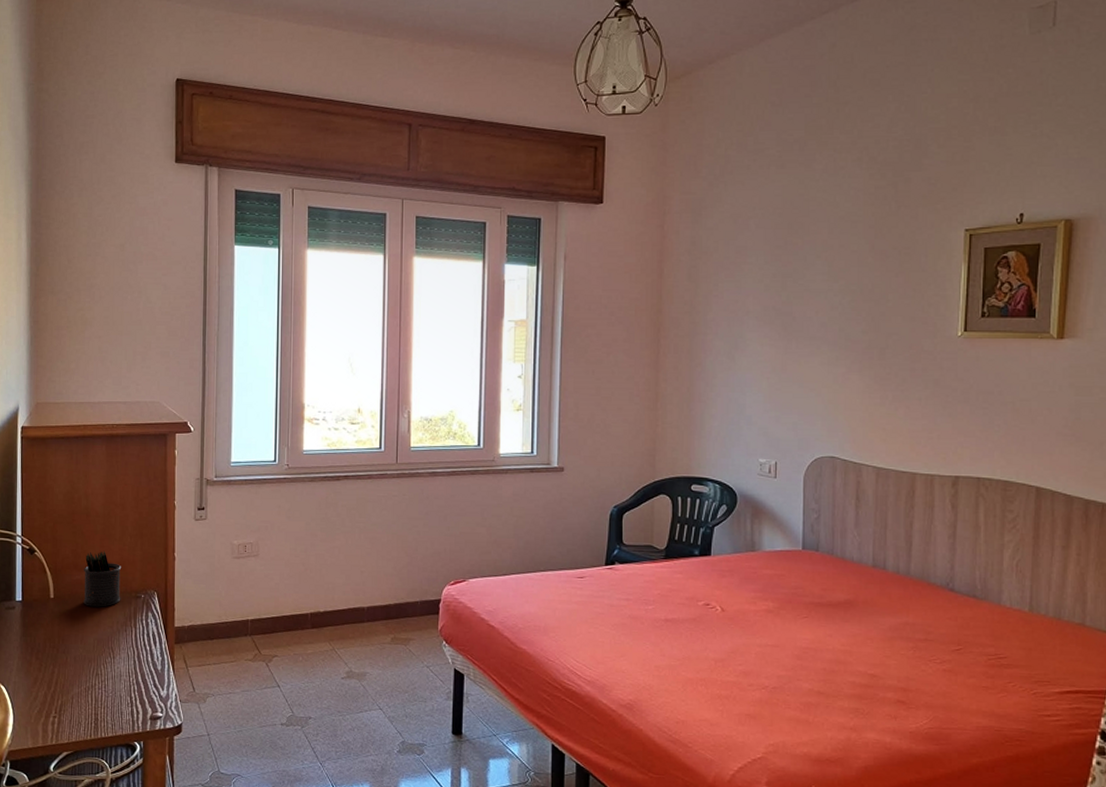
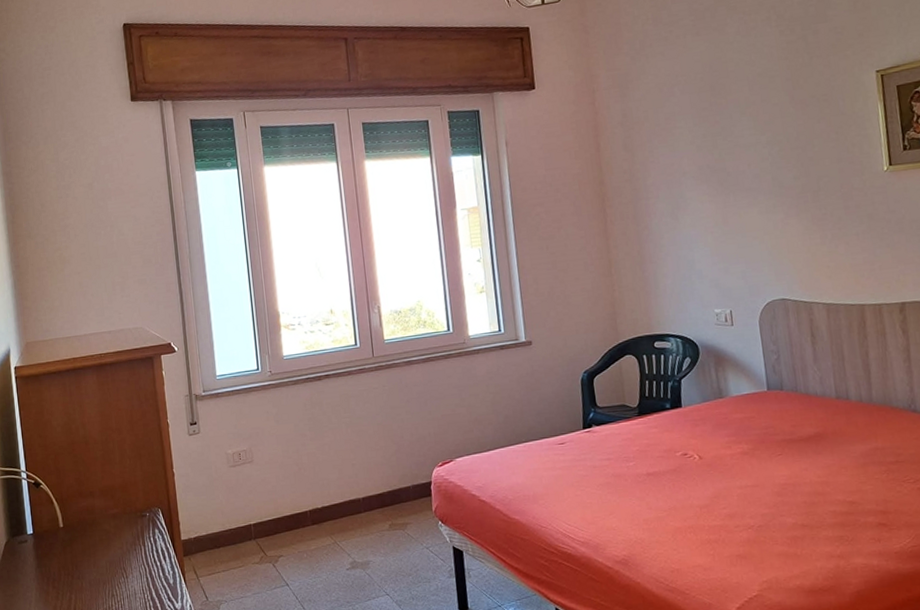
pen holder: present [83,550,122,607] -> none [89,475,127,531]

